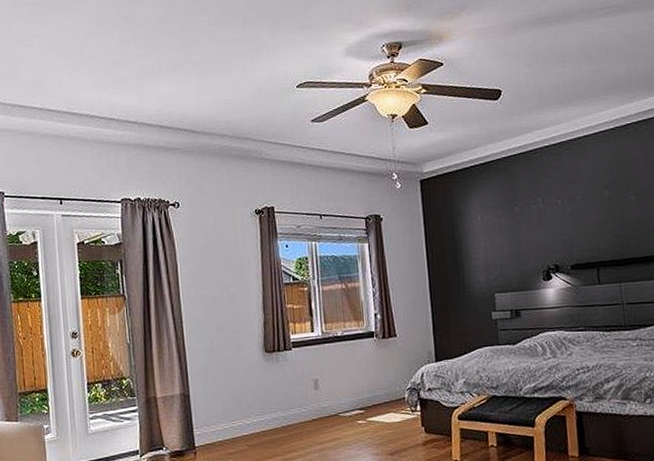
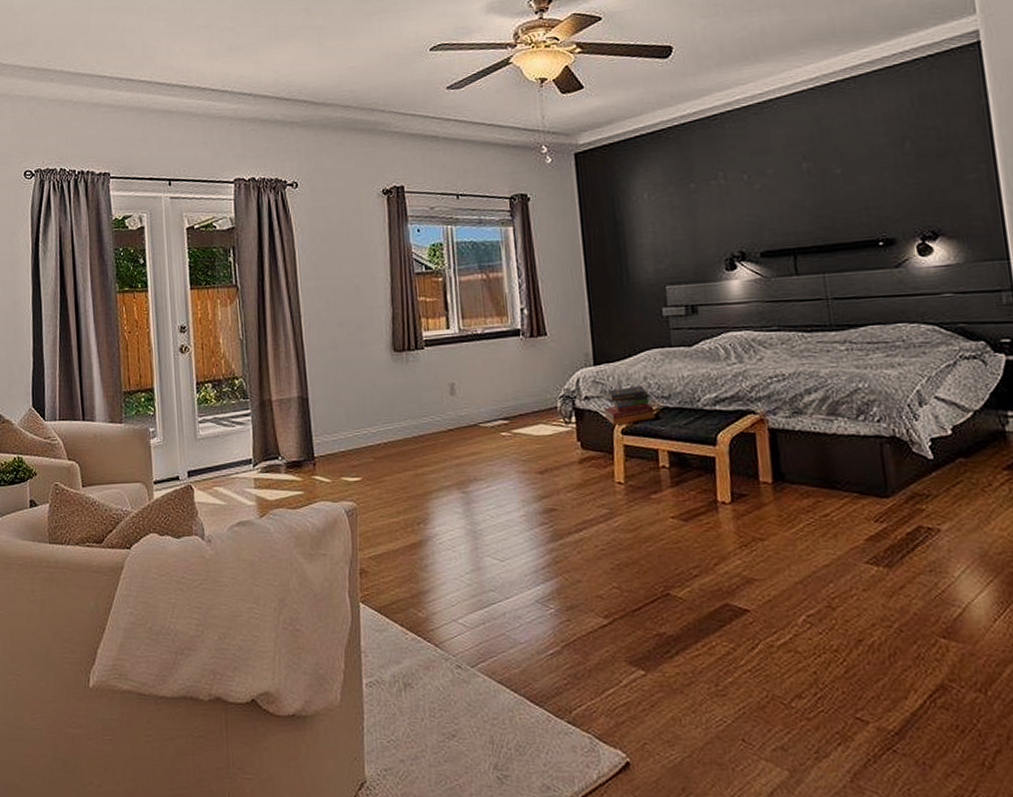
books: none [444,378,485,413] -> present [604,386,655,426]

